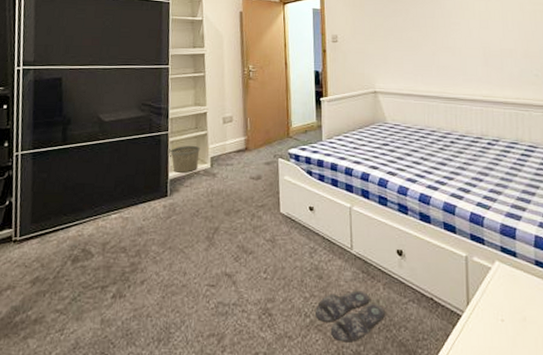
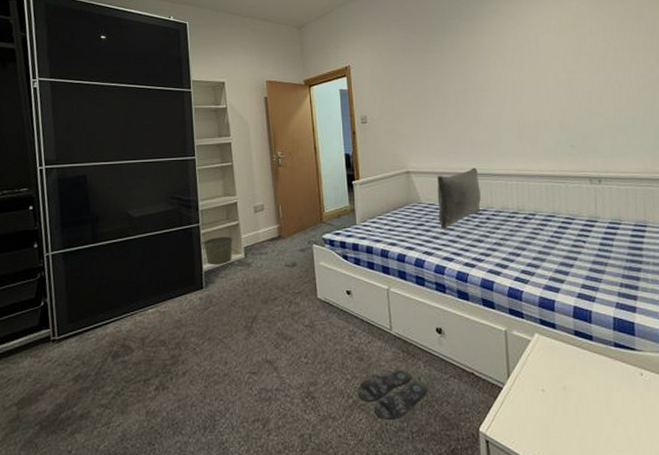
pillow: none [403,91,445,150] -> present [437,167,481,229]

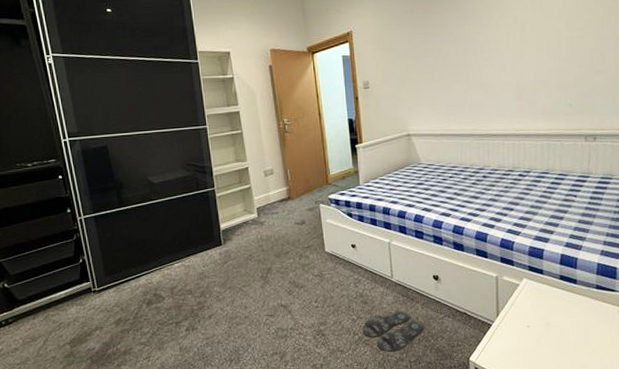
basket: present [203,237,233,264] -> none [219,199,246,224]
pillow: present [437,167,481,229] -> none [436,129,478,187]

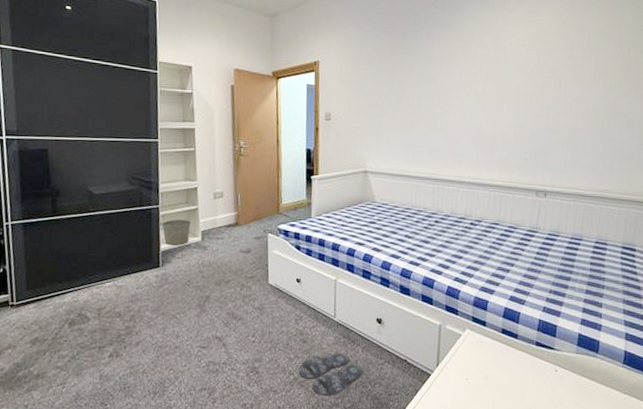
basket: none [219,199,246,224] -> present [161,219,191,245]

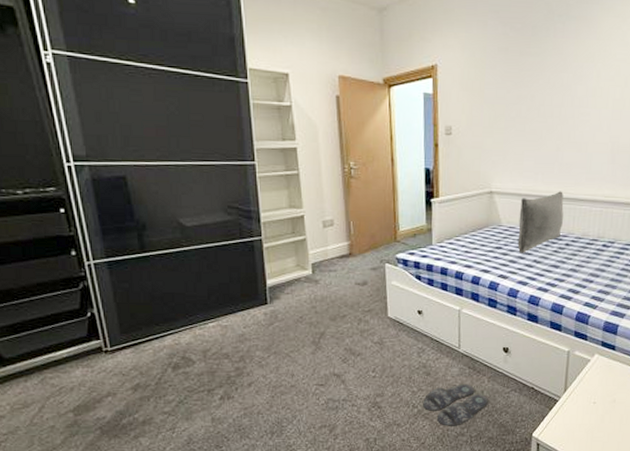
basket: present [161,219,191,245] -> none [266,252,299,280]
pillow: none [390,172,433,228] -> present [517,191,564,253]

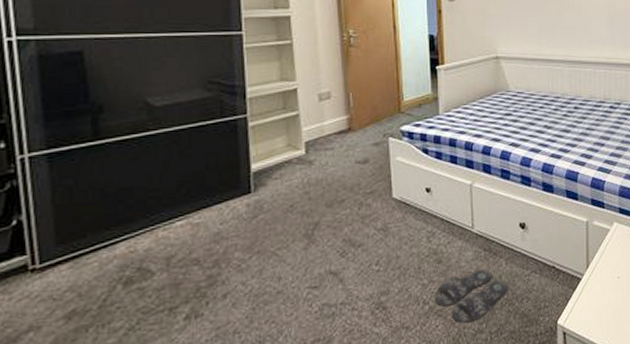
pillow: present [517,191,564,253] -> none [526,54,570,119]

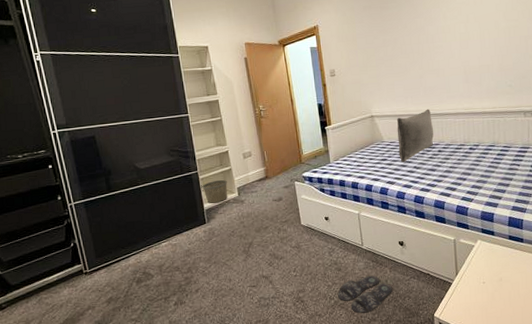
basket: none [251,130,291,163] -> present [202,180,227,203]
pillow: none [526,54,570,119] -> present [397,109,434,162]

